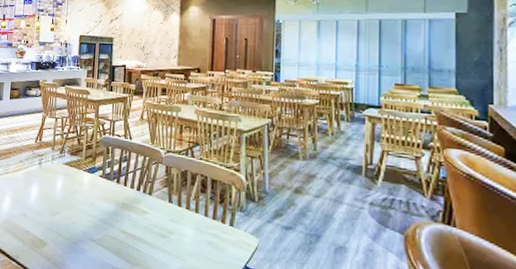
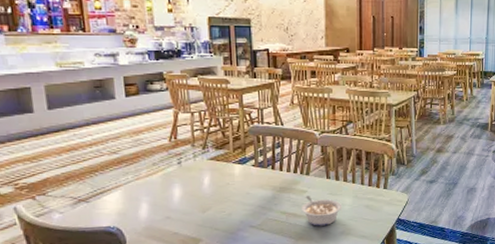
legume: none [141,218,183,257] -> present [301,196,343,226]

